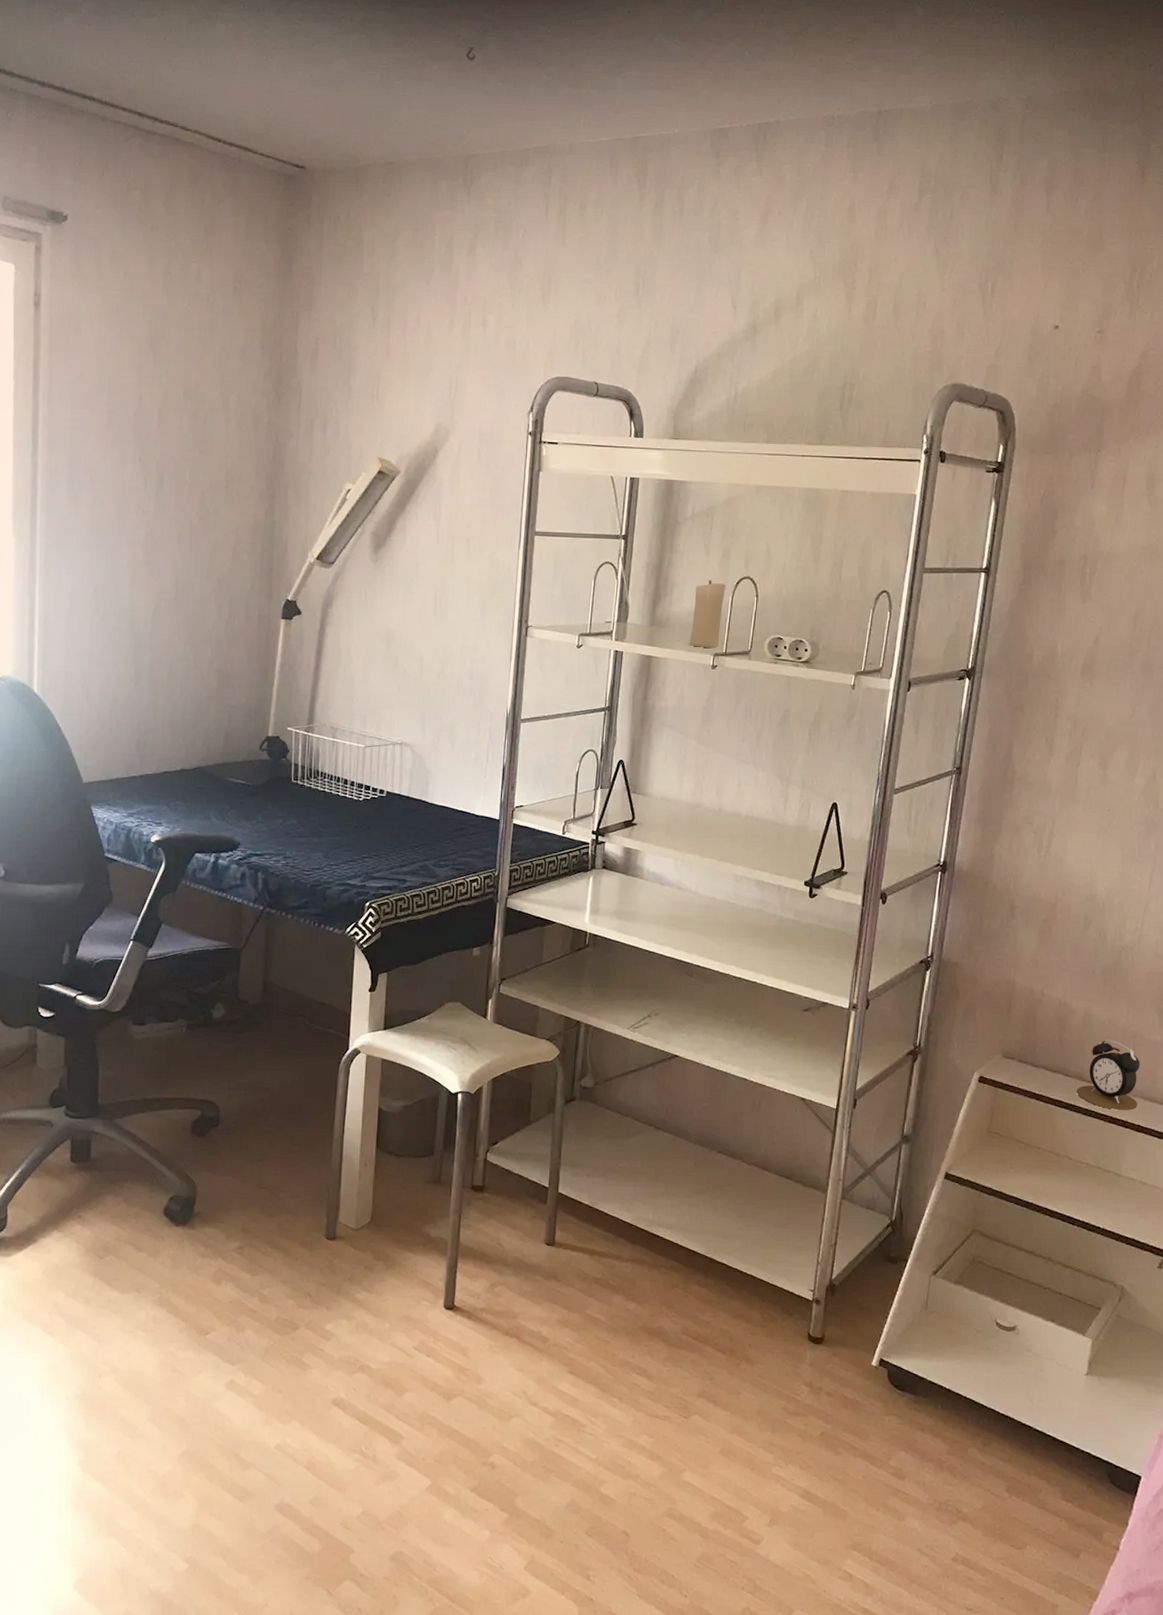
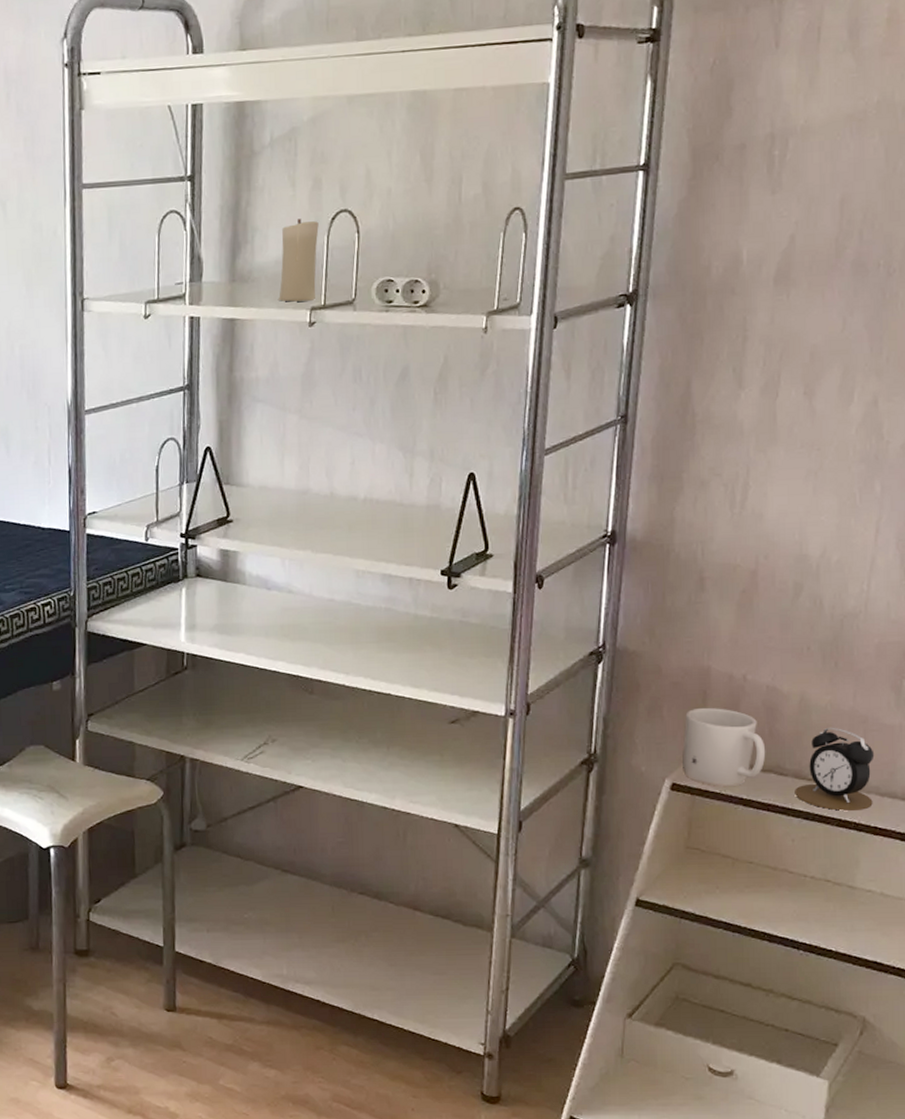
mug: none [989,1014,1056,1082] -> present [682,707,766,786]

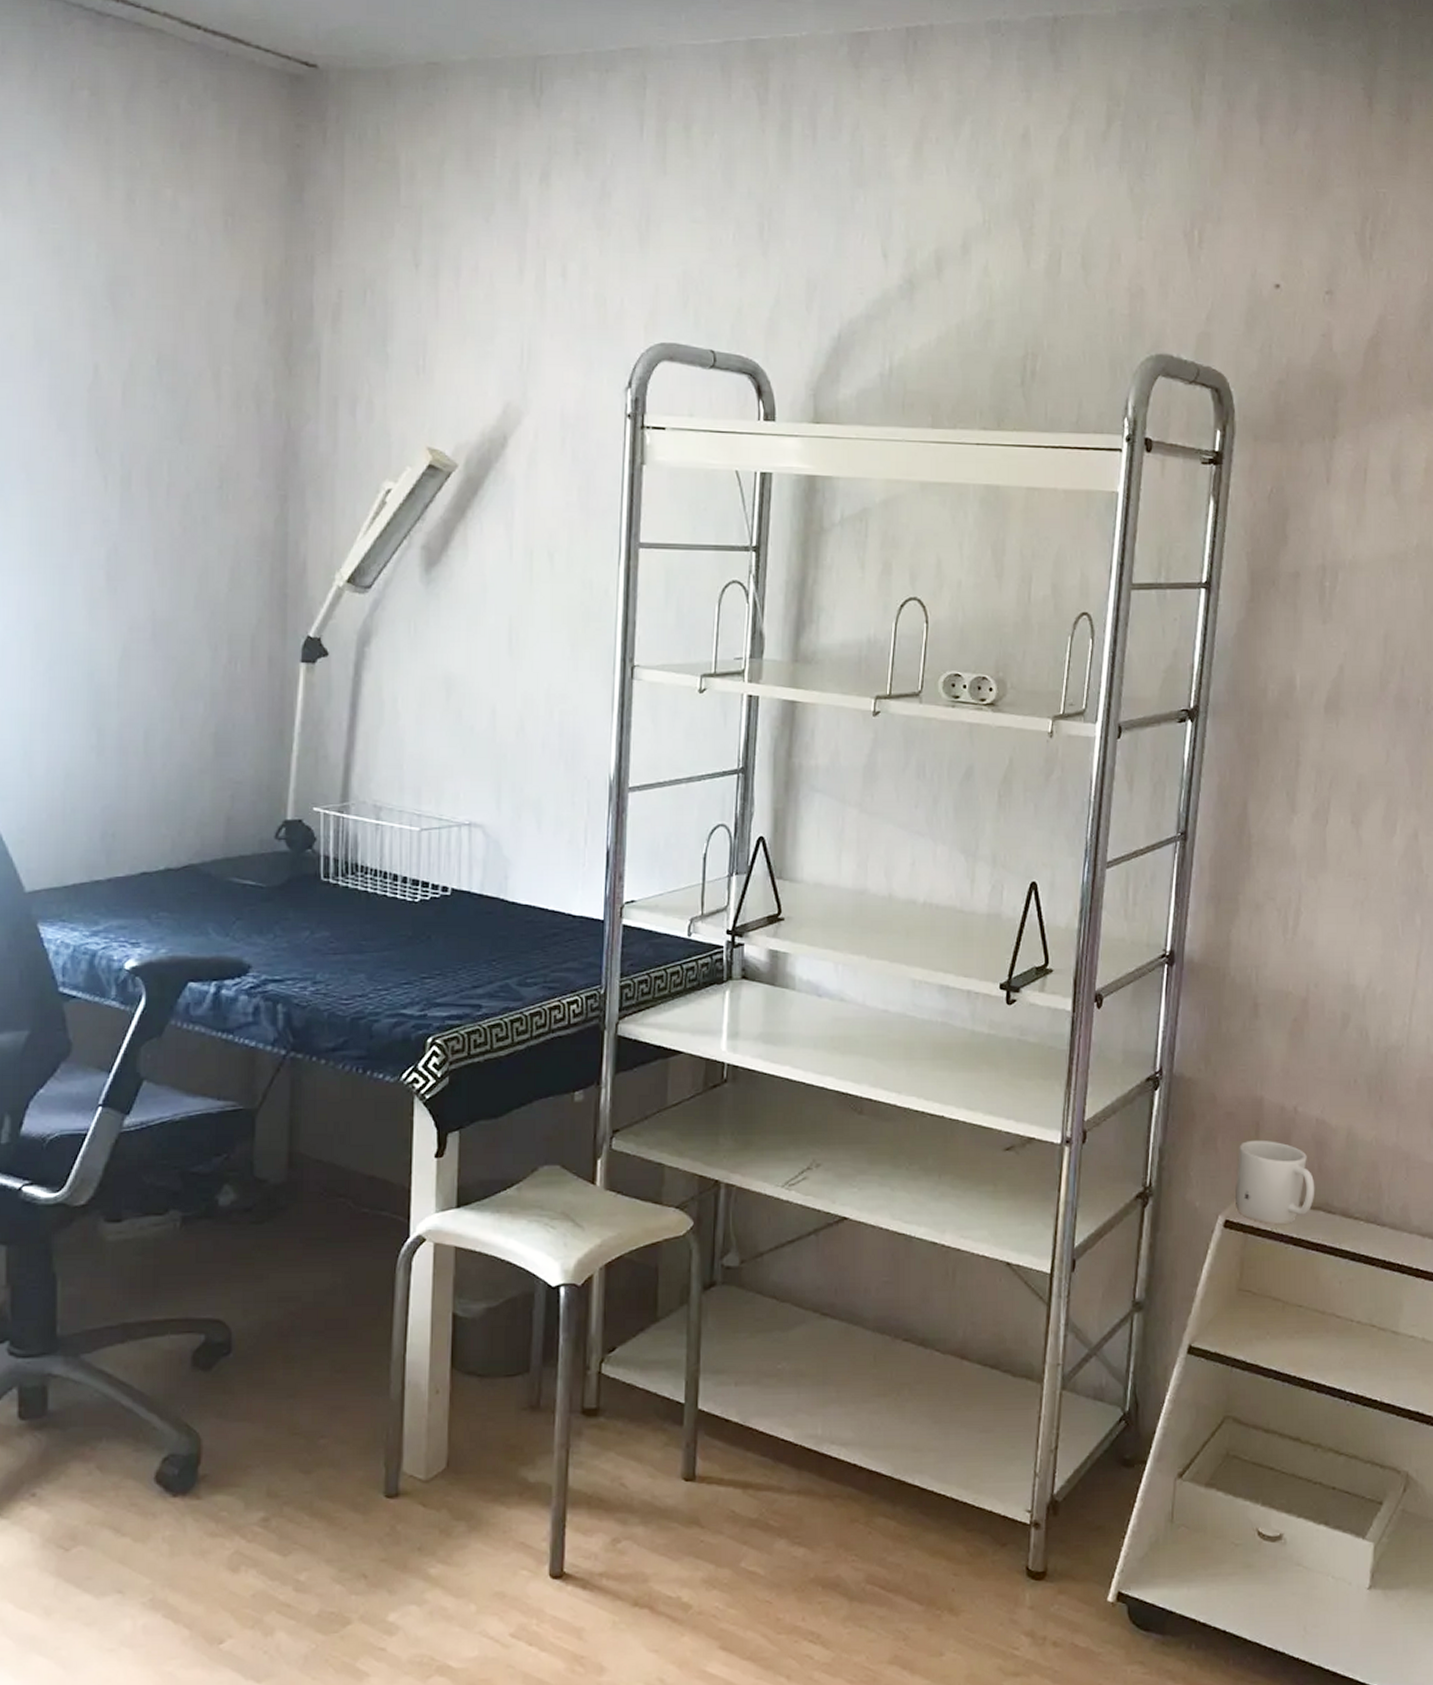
candle: present [277,218,319,302] -> none [841,602,887,689]
alarm clock: present [795,727,875,812] -> none [1342,1163,1416,1253]

